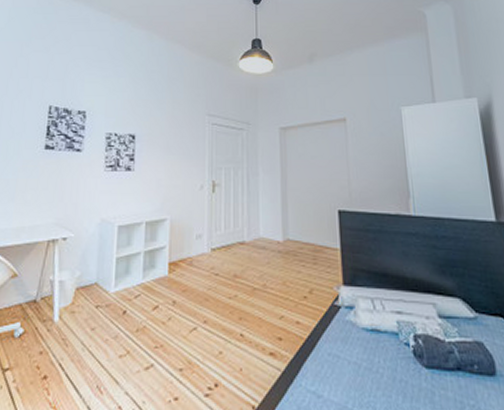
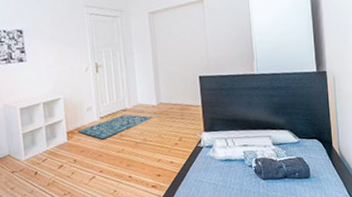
rug: none [182,248,278,279] -> present [77,114,154,140]

